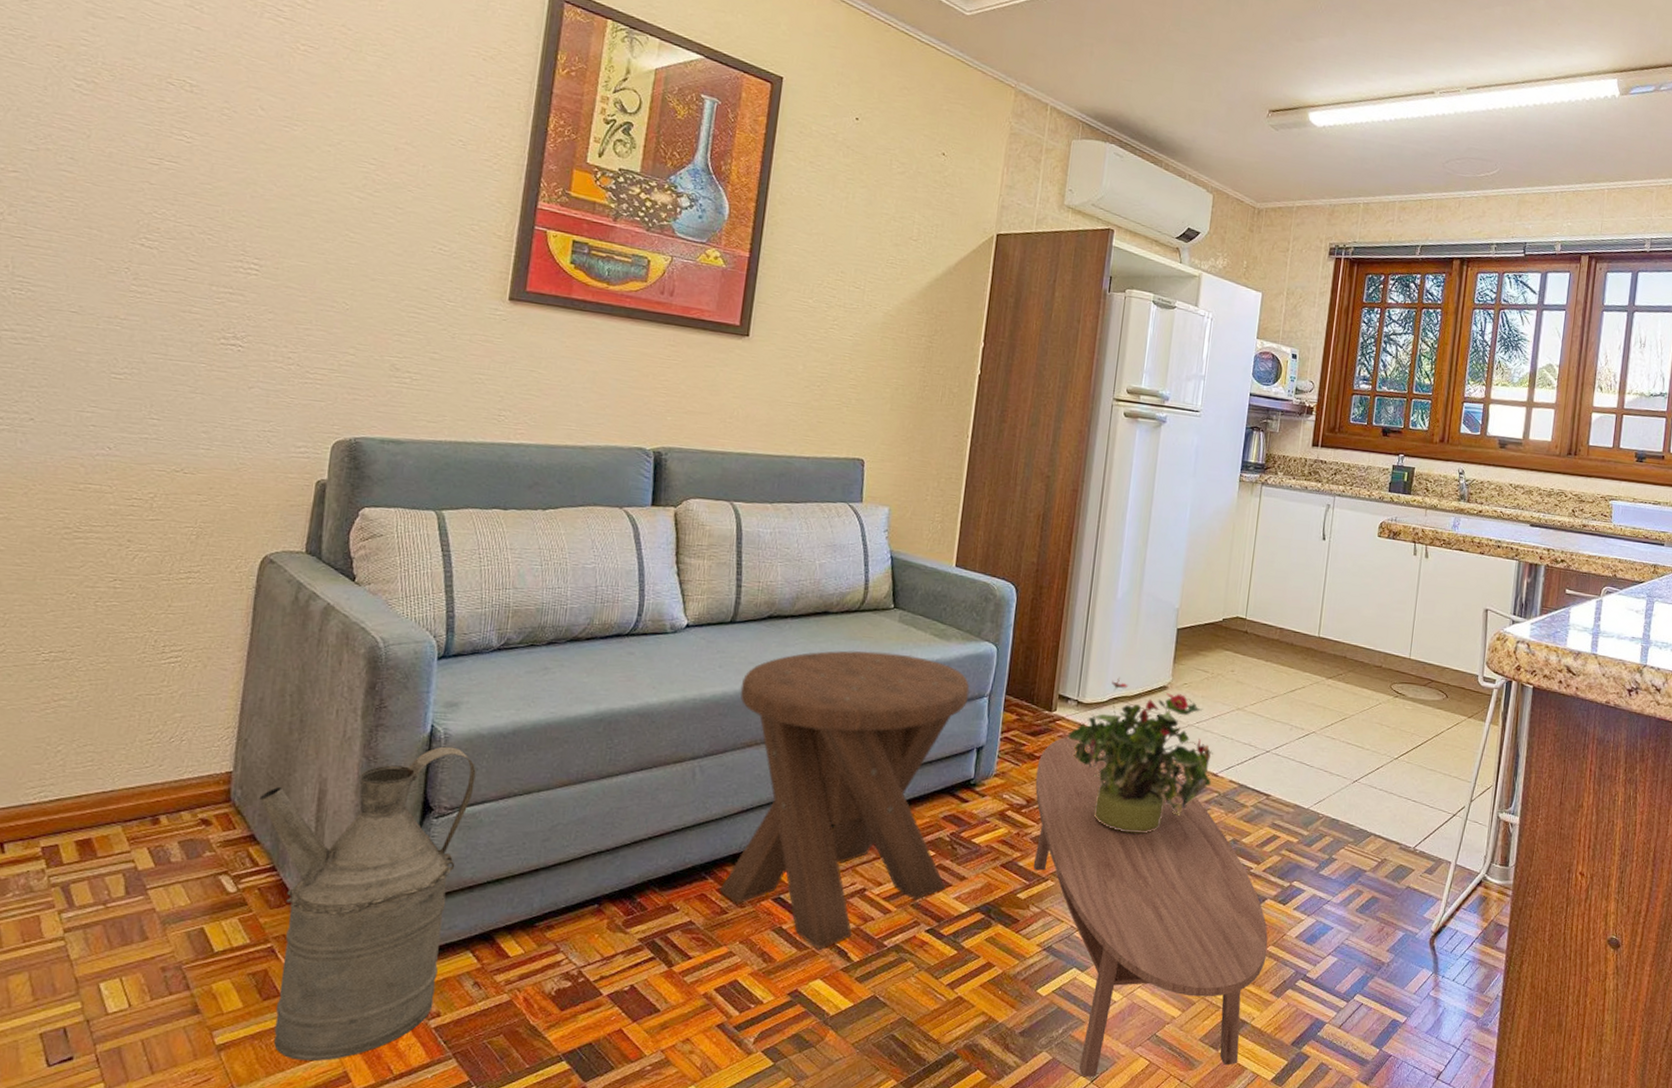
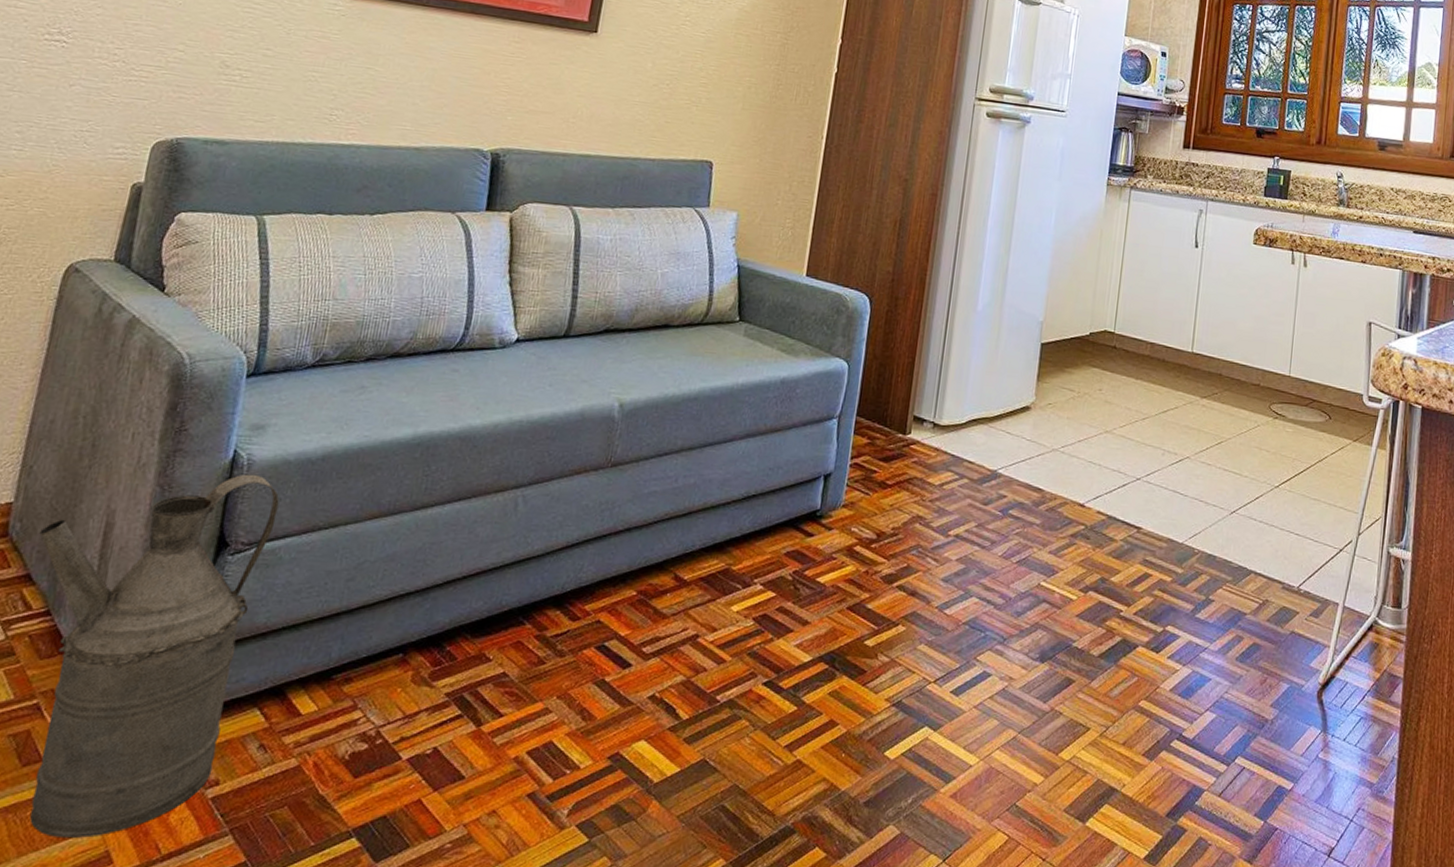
music stool: present [720,650,970,950] -> none [538,367,818,706]
coffee table: present [1033,736,1268,1077] -> none [882,462,1140,855]
potted plant: present [1067,676,1214,833] -> none [921,396,1081,571]

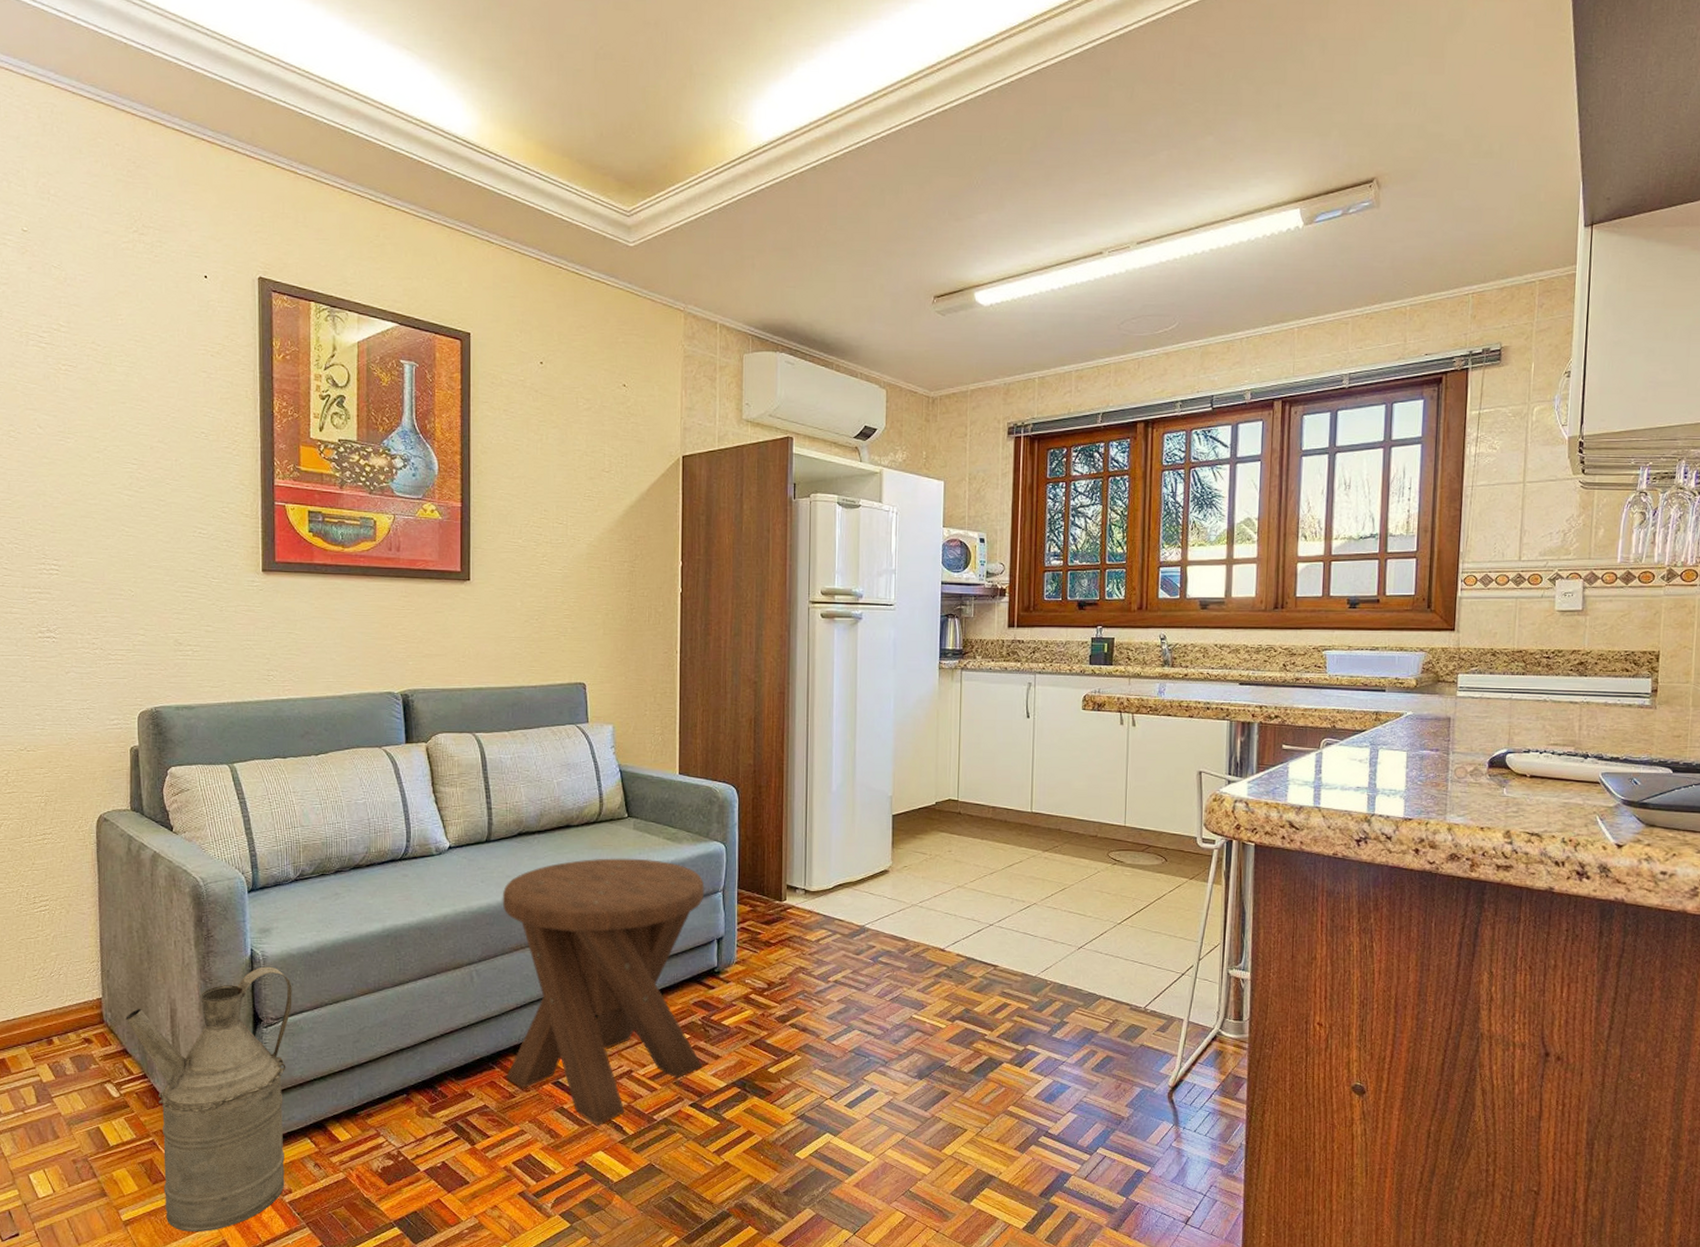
music stool: none [538,367,818,706] -> present [502,858,705,1125]

